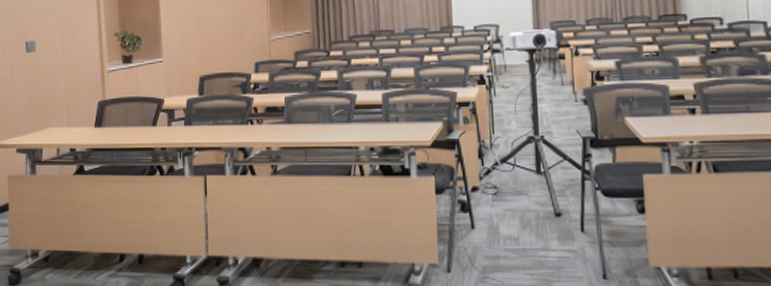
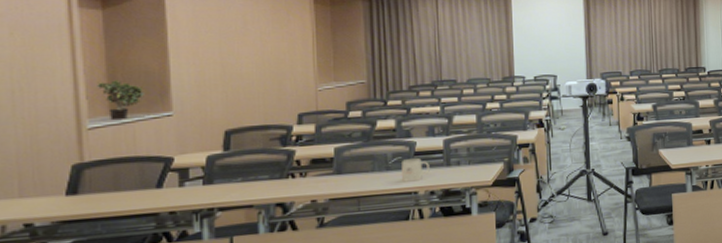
mug: none [342,112,370,136] -> present [400,158,430,182]

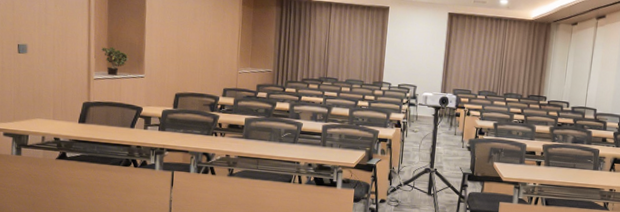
mug: present [400,158,430,182] -> none [289,135,310,154]

